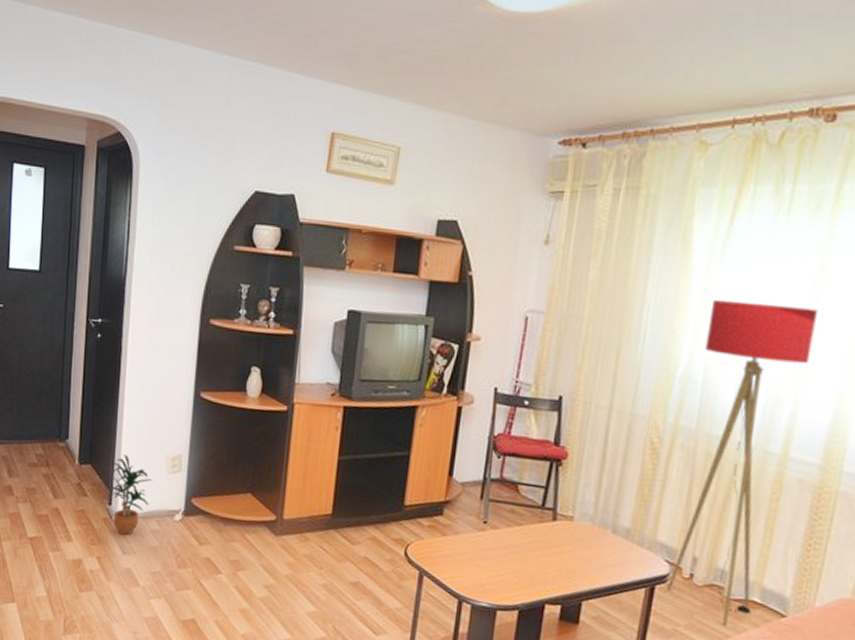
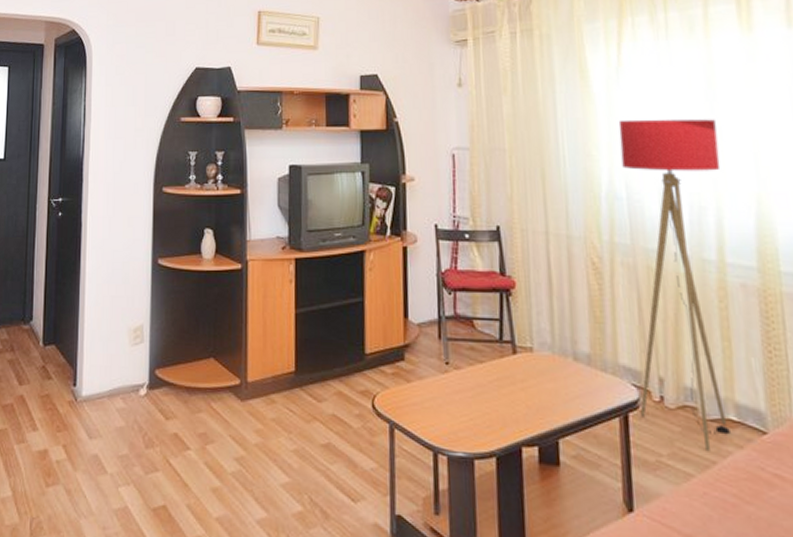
potted plant: present [107,454,152,535] -> none [71,331,115,417]

